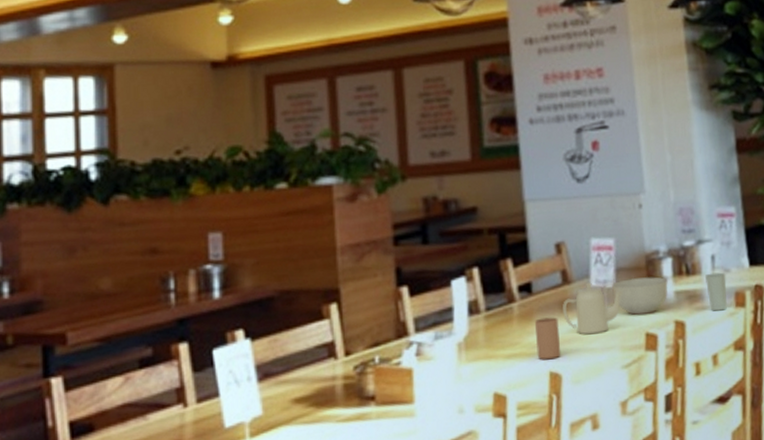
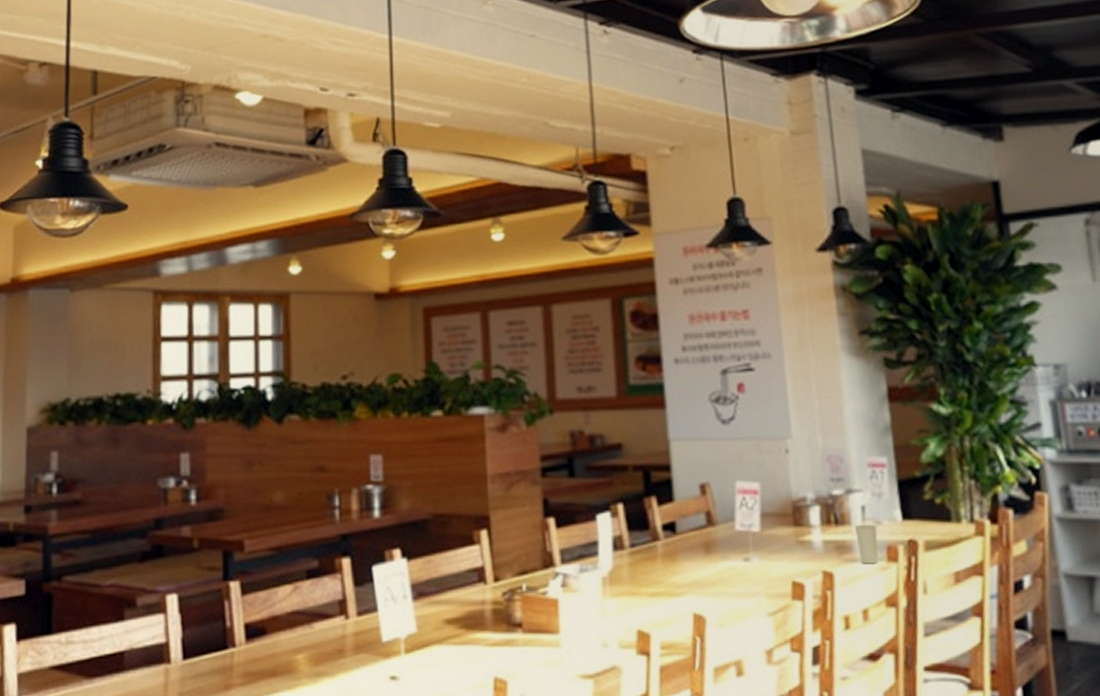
cup: present [534,317,561,360] -> none [678,558,705,601]
teapot: present [563,282,623,335] -> none [707,525,768,579]
bowl: present [611,276,668,315] -> none [756,524,816,562]

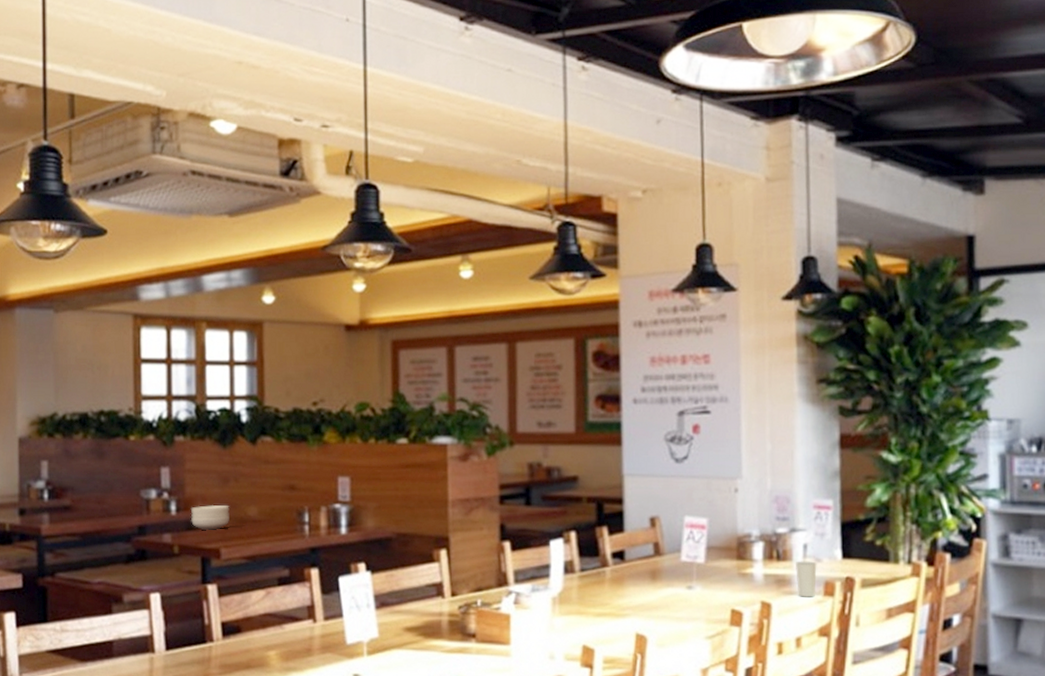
bowl: none [211,492,254,520] -> present [190,505,230,530]

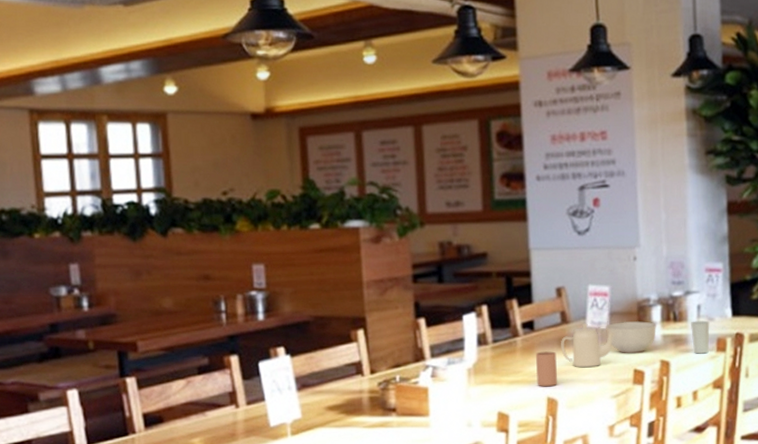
bowl: present [190,505,230,530] -> none [103,299,144,324]
cup: none [625,584,649,622] -> present [535,351,558,387]
teapot: none [653,556,712,605] -> present [561,323,615,368]
bowl: none [701,557,758,592] -> present [605,321,656,353]

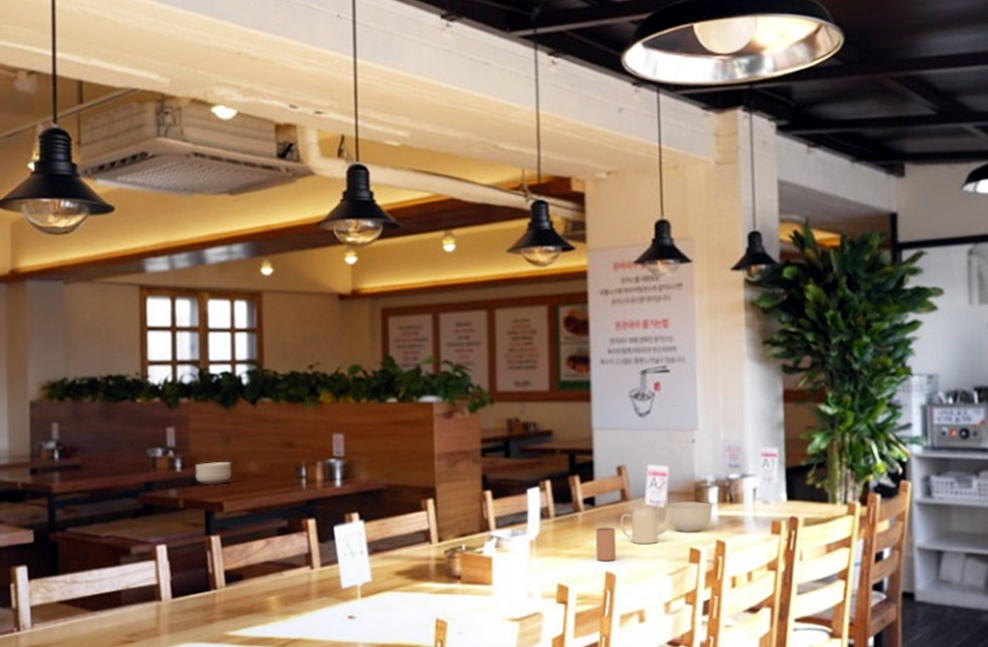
bowl: none [103,299,144,324] -> present [194,462,231,485]
cup: present [691,320,710,354] -> none [747,503,765,536]

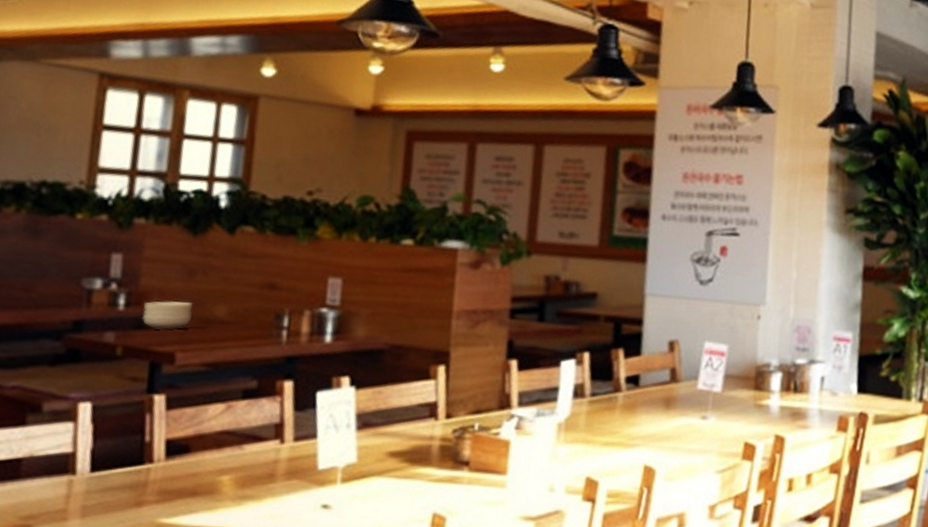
cup: present [595,527,617,562] -> none [634,411,661,454]
teapot: present [620,501,673,545] -> none [666,384,728,436]
bowl: present [663,501,713,532] -> none [718,386,775,424]

